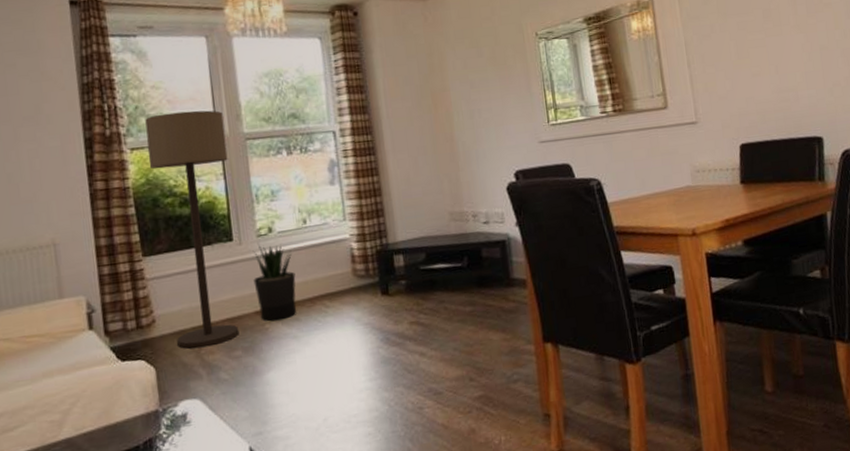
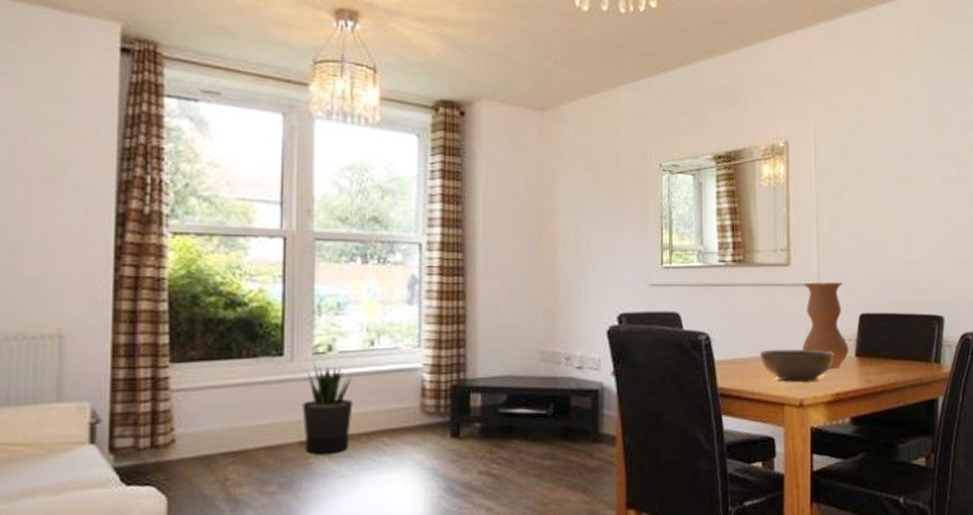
floor lamp: present [145,110,239,349] -> none [193,196,291,479]
bowl: none [648,181,720,214] -> present [759,349,834,382]
vase: none [682,117,734,198] -> present [802,282,849,369]

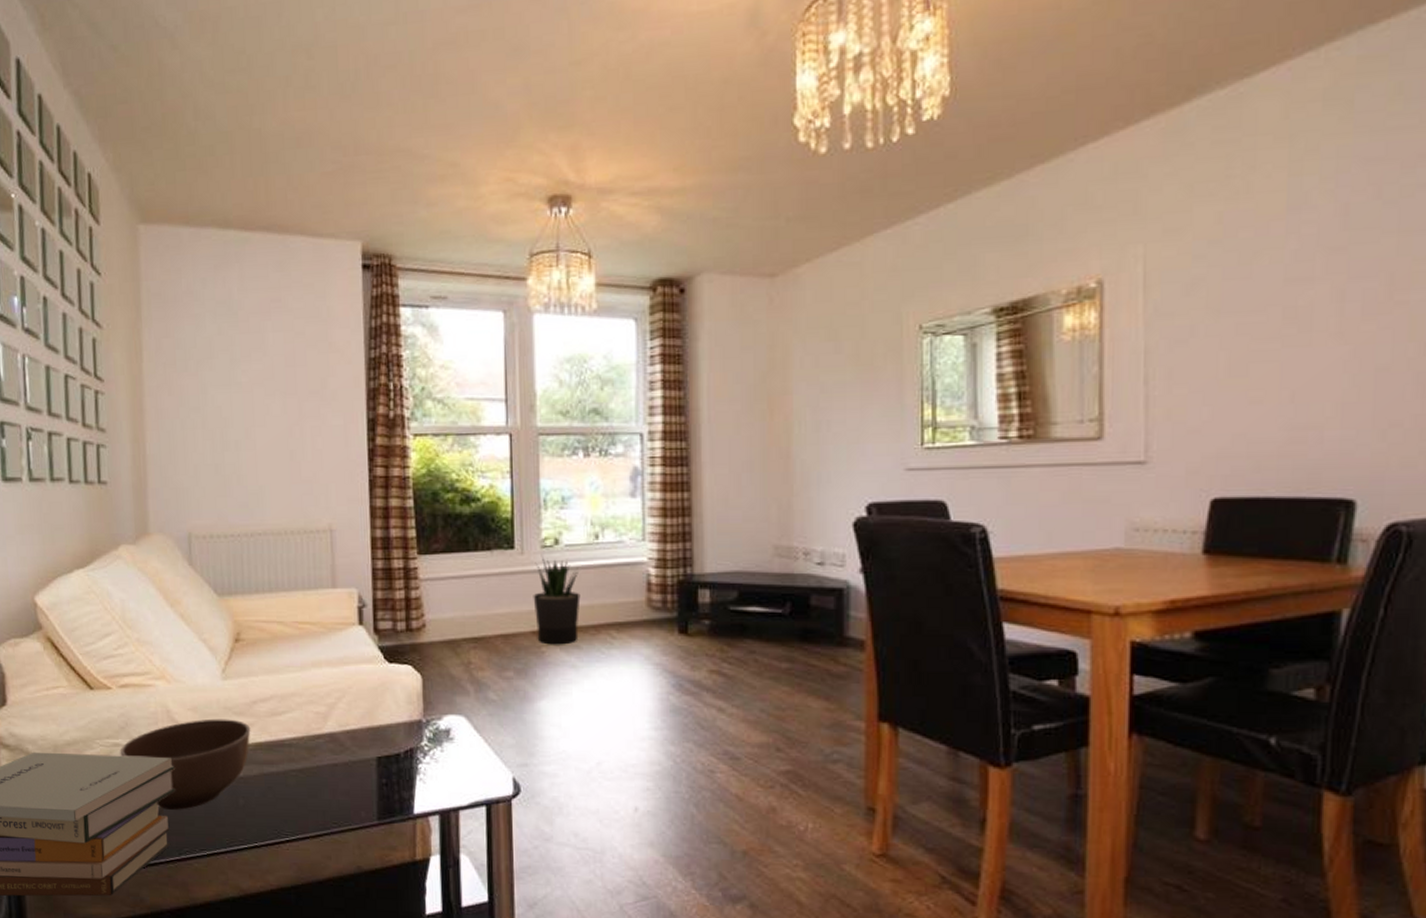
bowl: present [759,349,834,382] -> none [1056,544,1168,584]
vase: present [802,282,849,369] -> none [1119,458,1192,569]

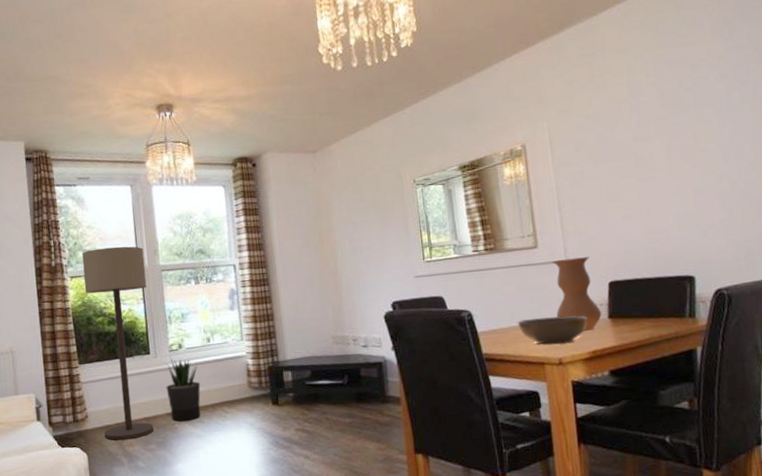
floor lamp: none [431,396,517,662] -> present [82,246,154,441]
bowl: none [1056,544,1168,584] -> present [517,315,587,345]
vase: none [1119,458,1192,569] -> present [552,257,602,331]

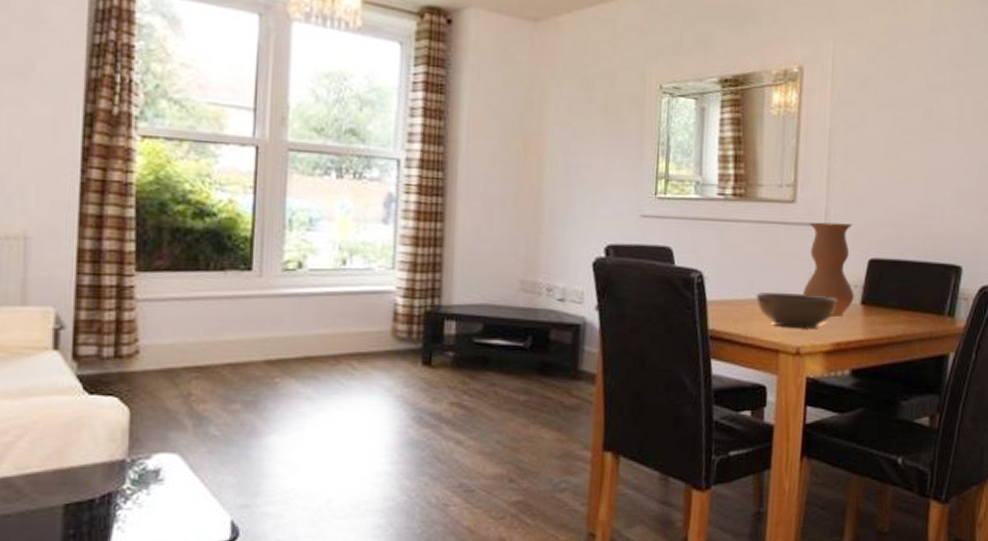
floor lamp: present [82,246,154,441] -> none [162,99,265,394]
planter: present [165,357,201,422] -> none [269,278,322,376]

